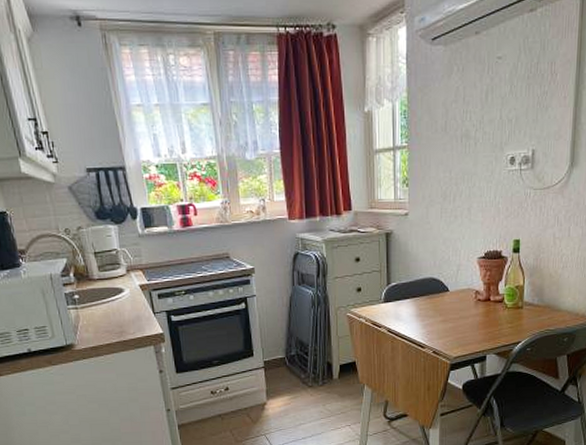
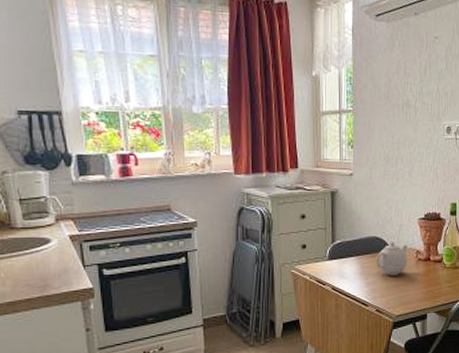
teapot: none [433,283,467,317] -> present [376,242,409,275]

